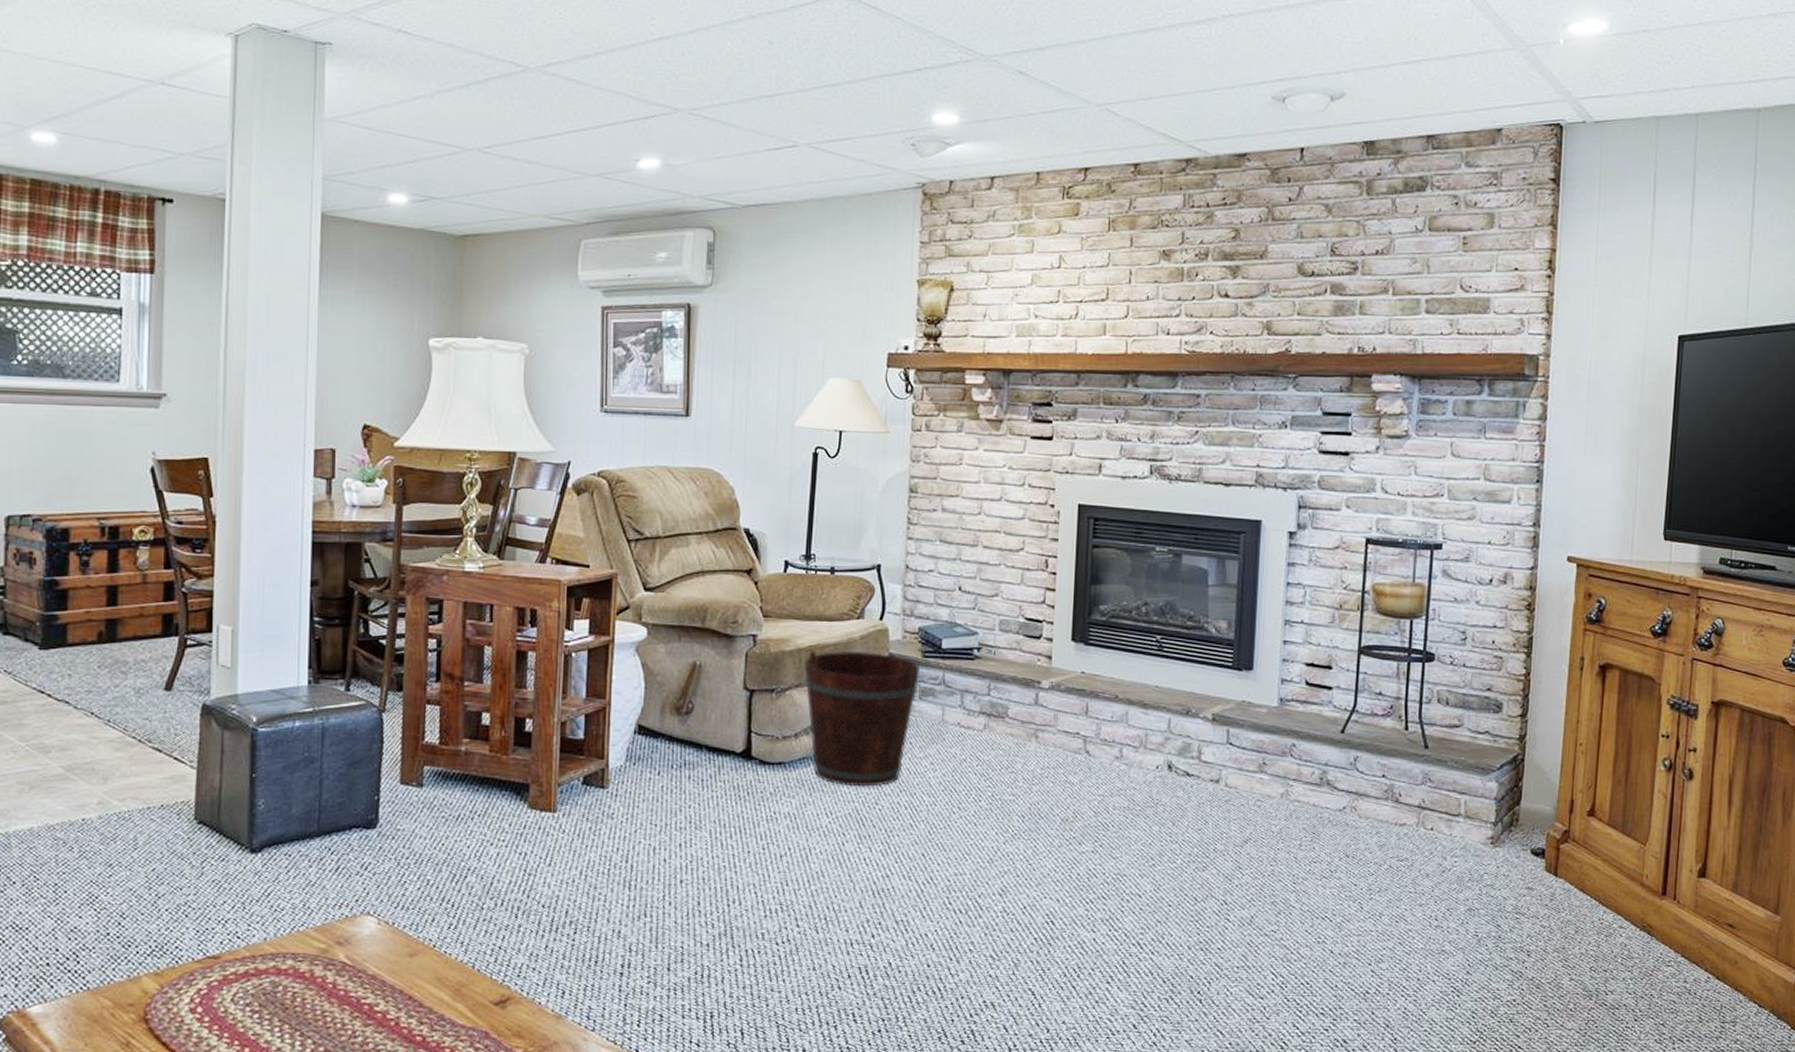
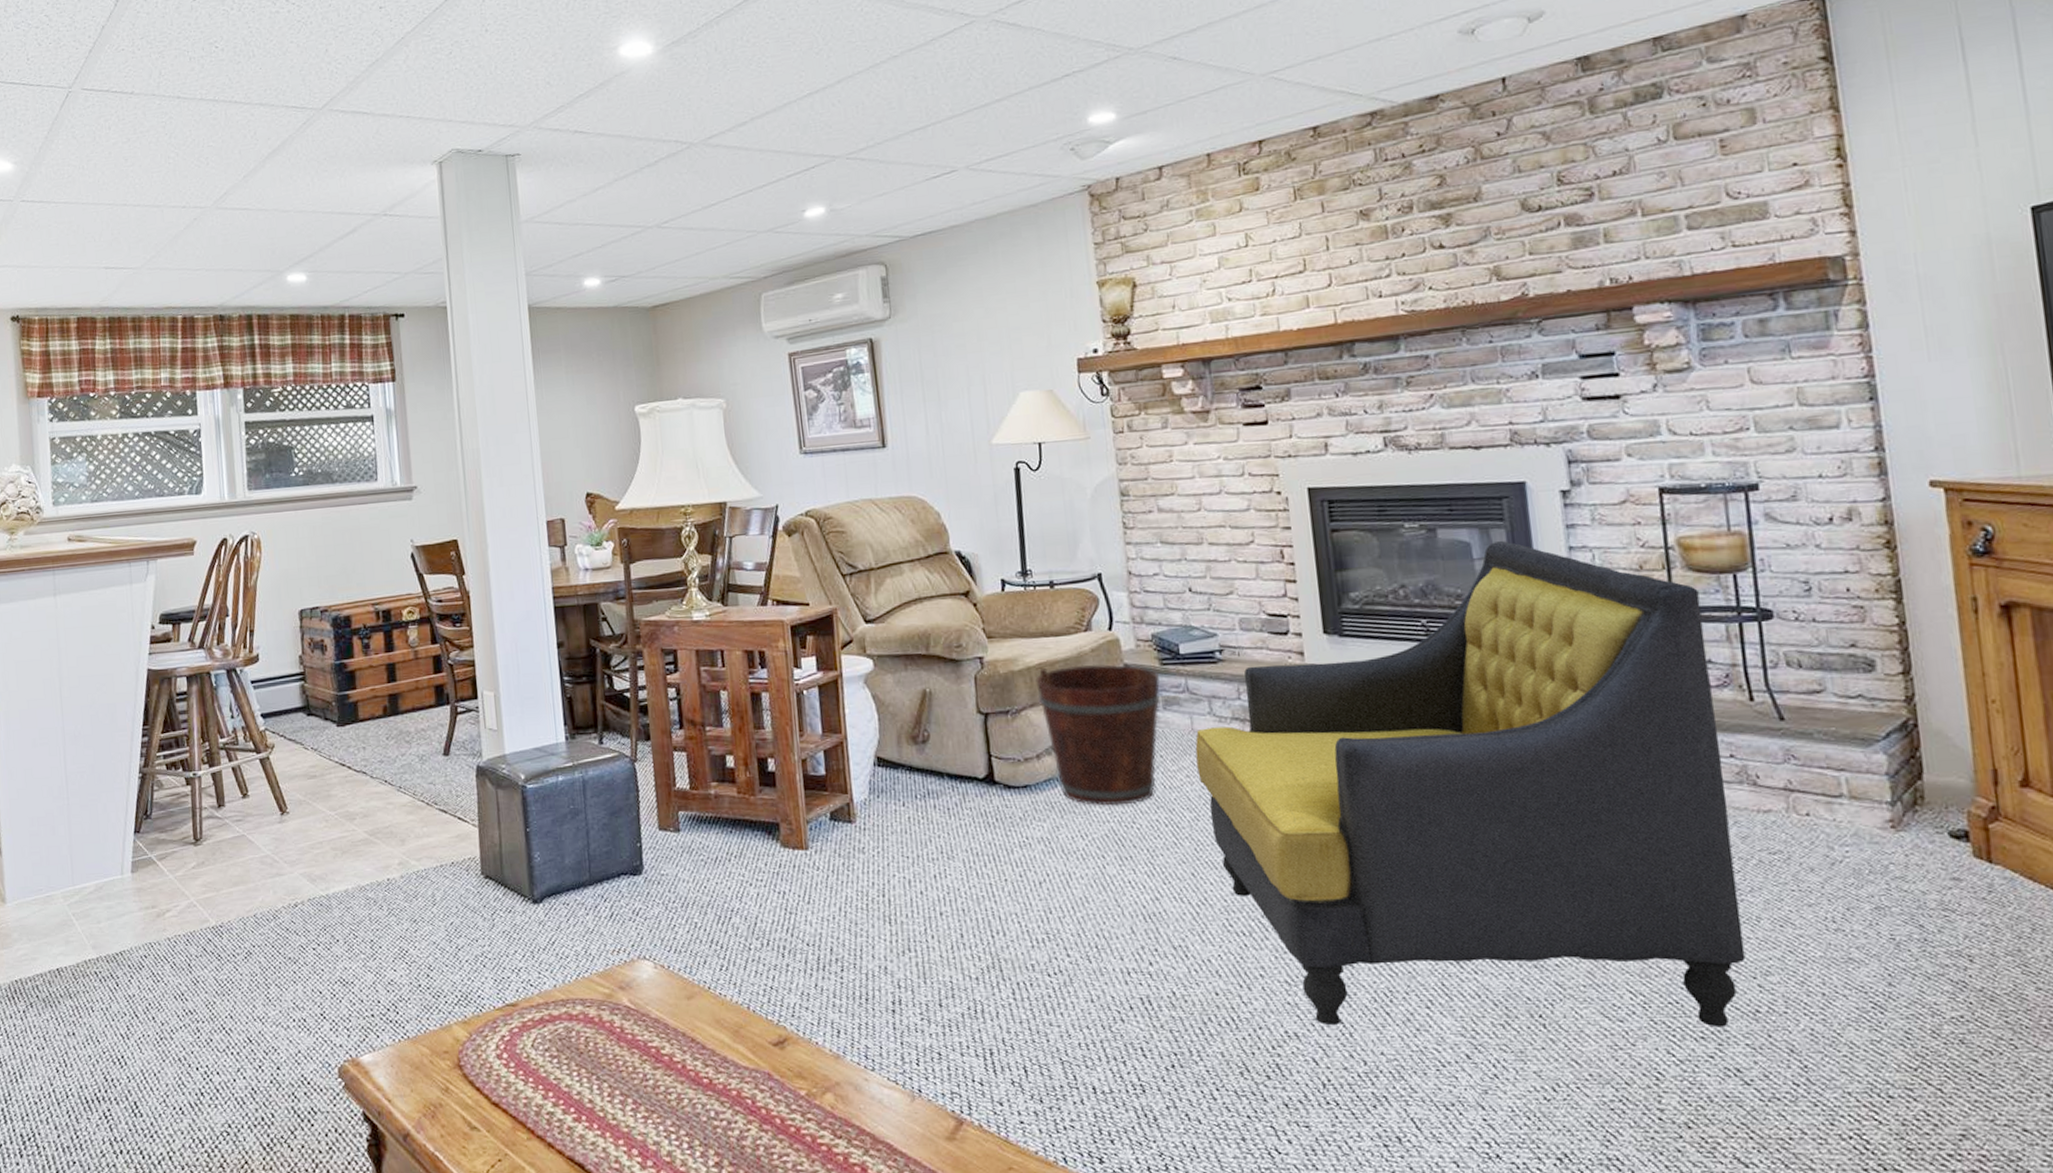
armchair: none [942,572,1382,1005] -> present [1195,541,1746,1028]

